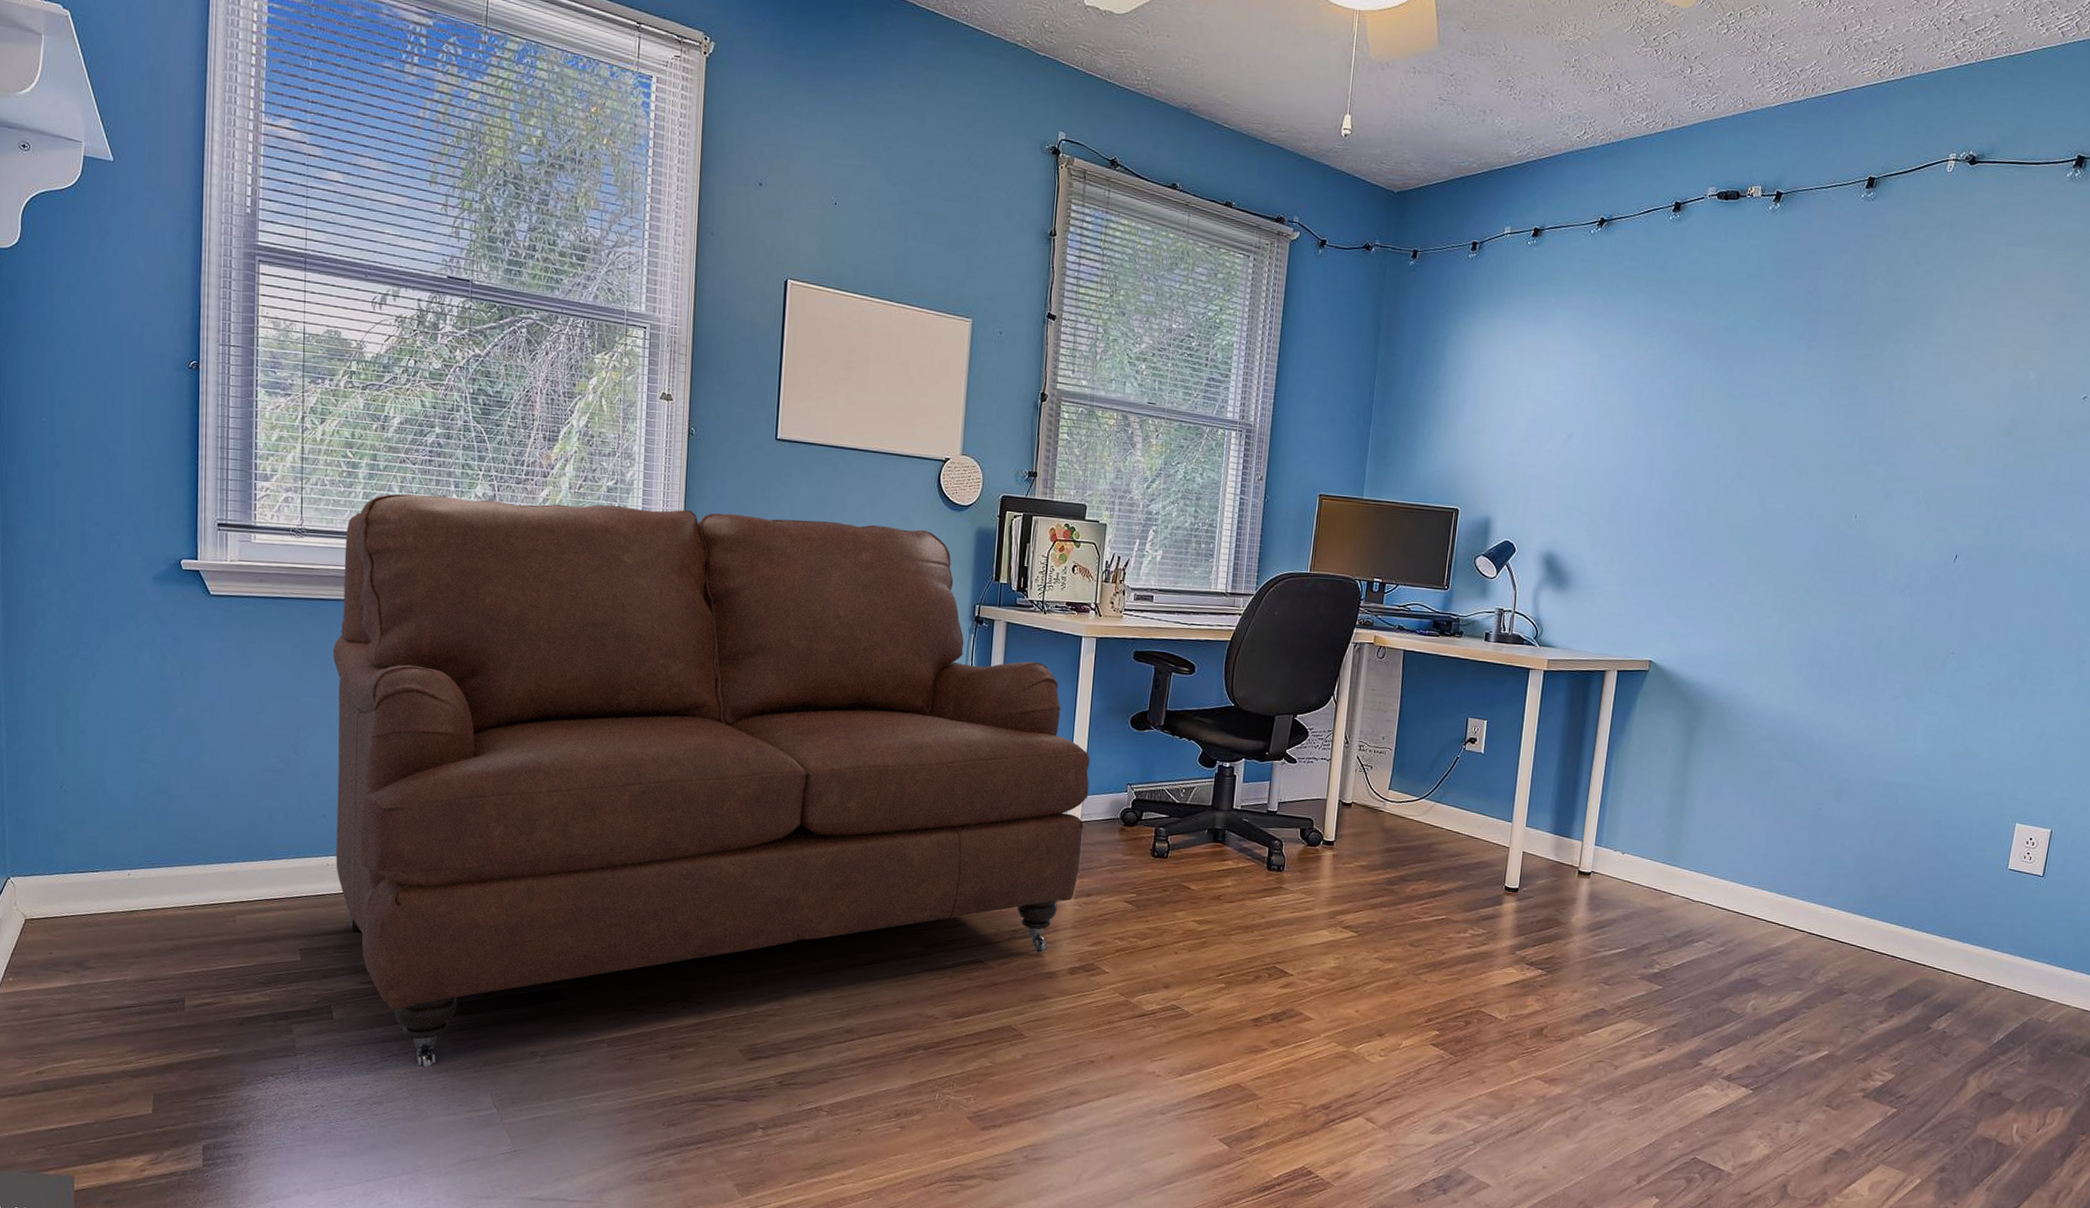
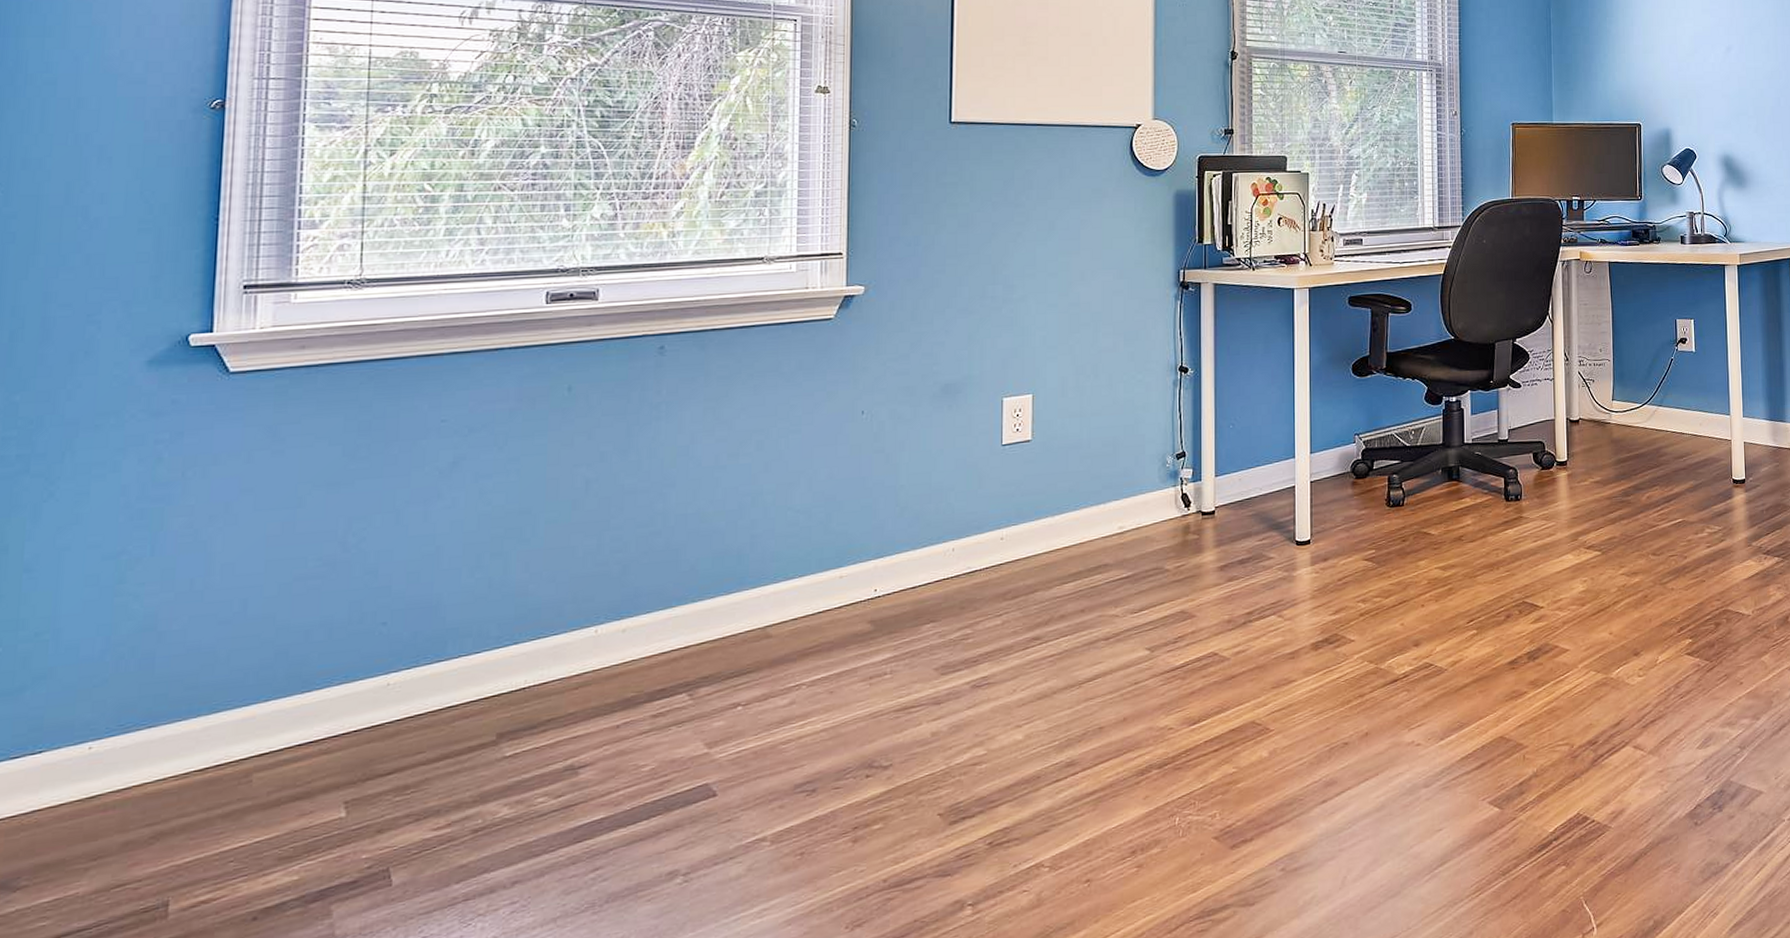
sofa: present [333,494,1090,1068] -> none [399,199,1316,924]

